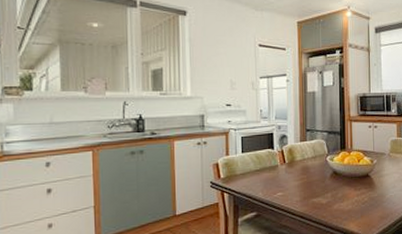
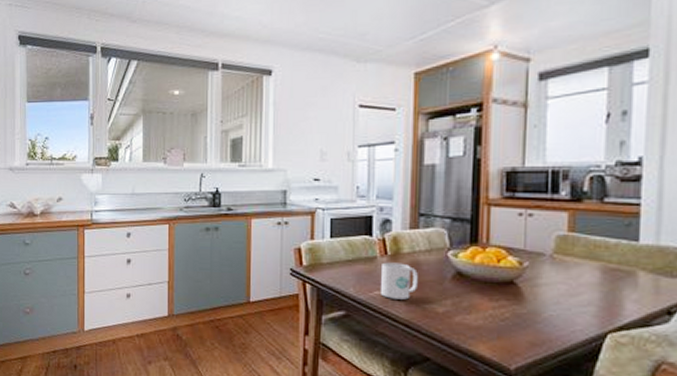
mug: none [282,168,308,198] -> present [381,262,418,300]

